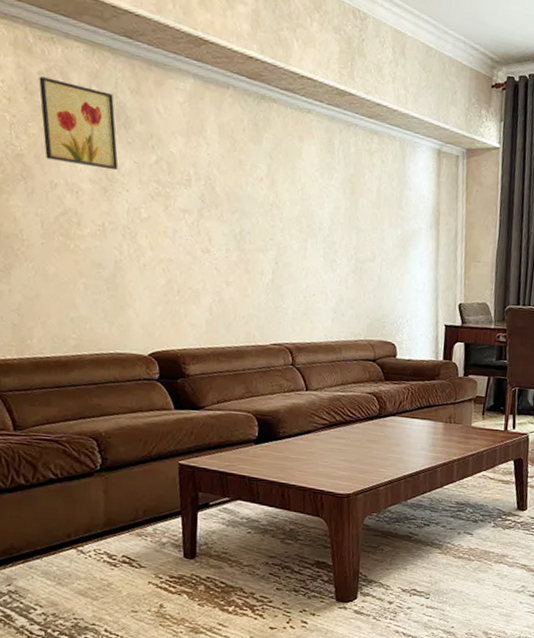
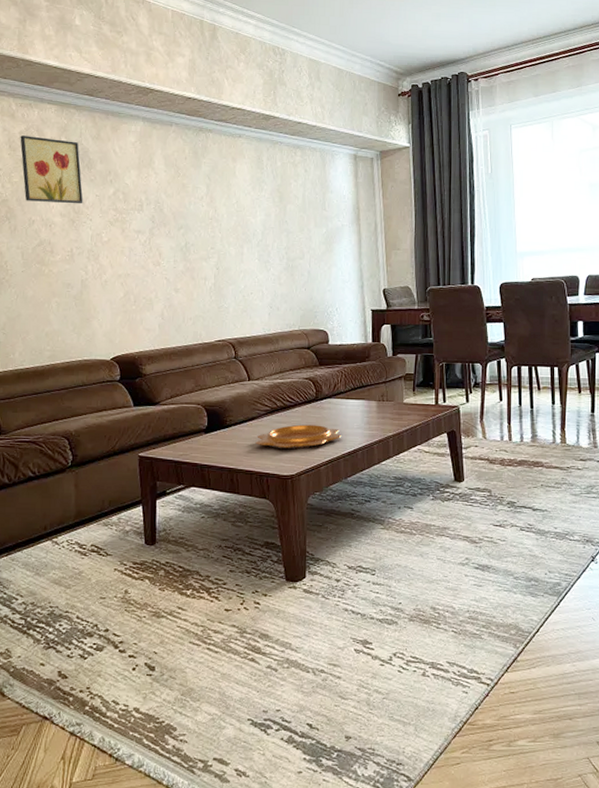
decorative bowl: none [310,441,404,467] -> present [255,424,342,449]

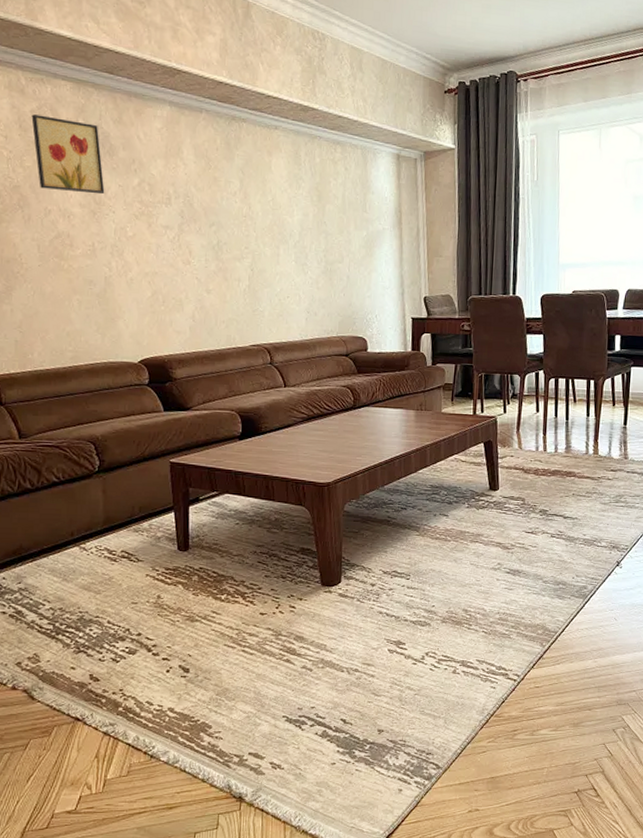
decorative bowl: present [255,424,342,449] -> none [291,432,379,457]

